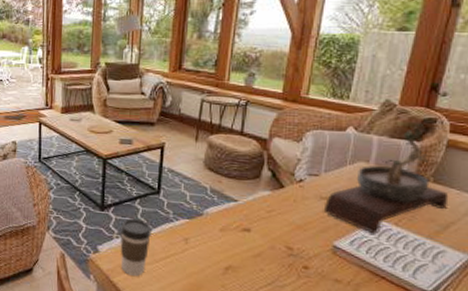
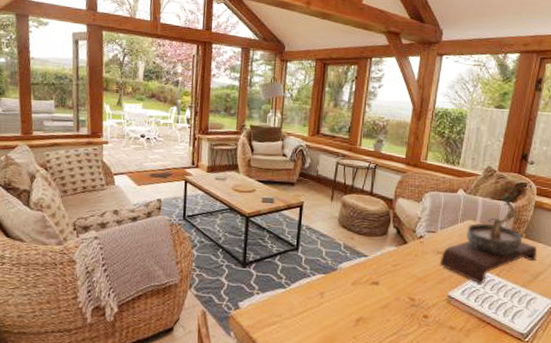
coffee cup: present [120,218,151,276] -> none [260,274,290,331]

